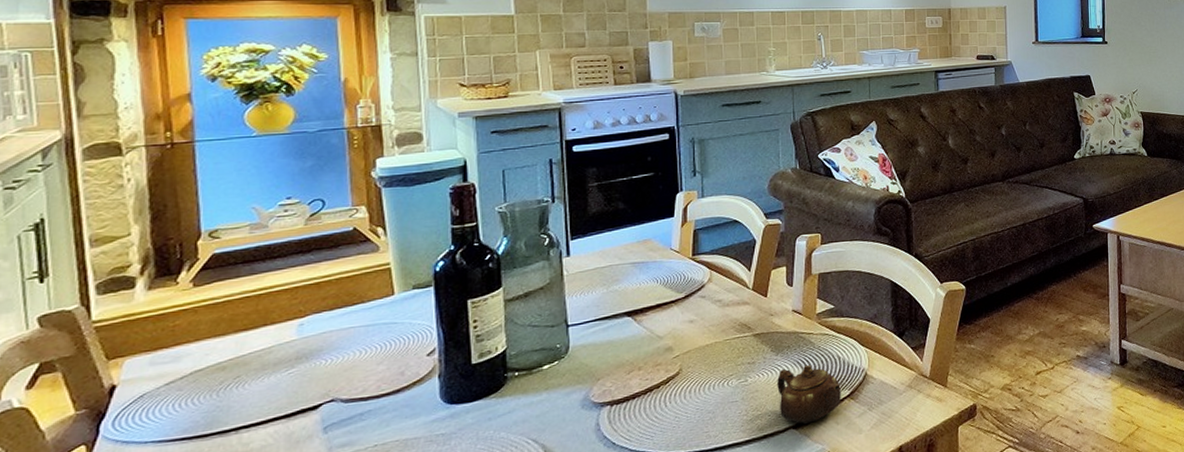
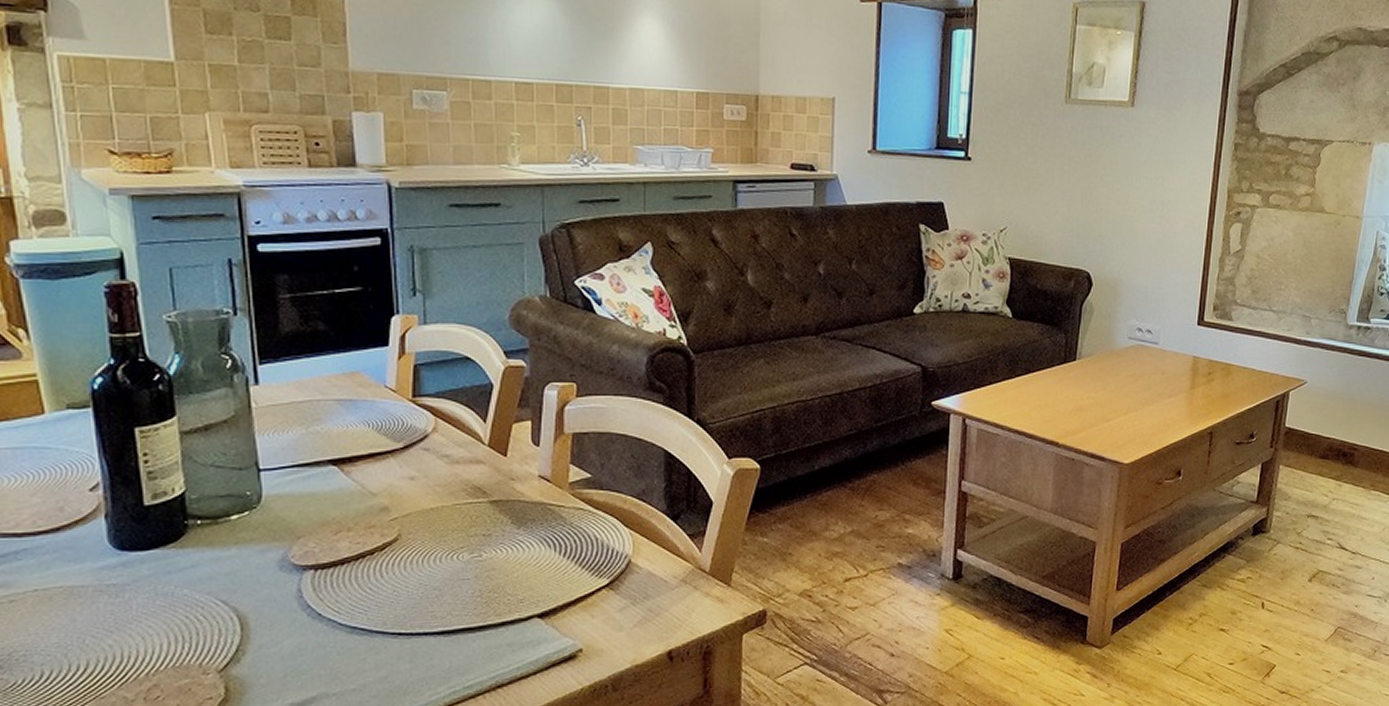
teapot: present [777,364,841,424] -> none [519,543,598,613]

